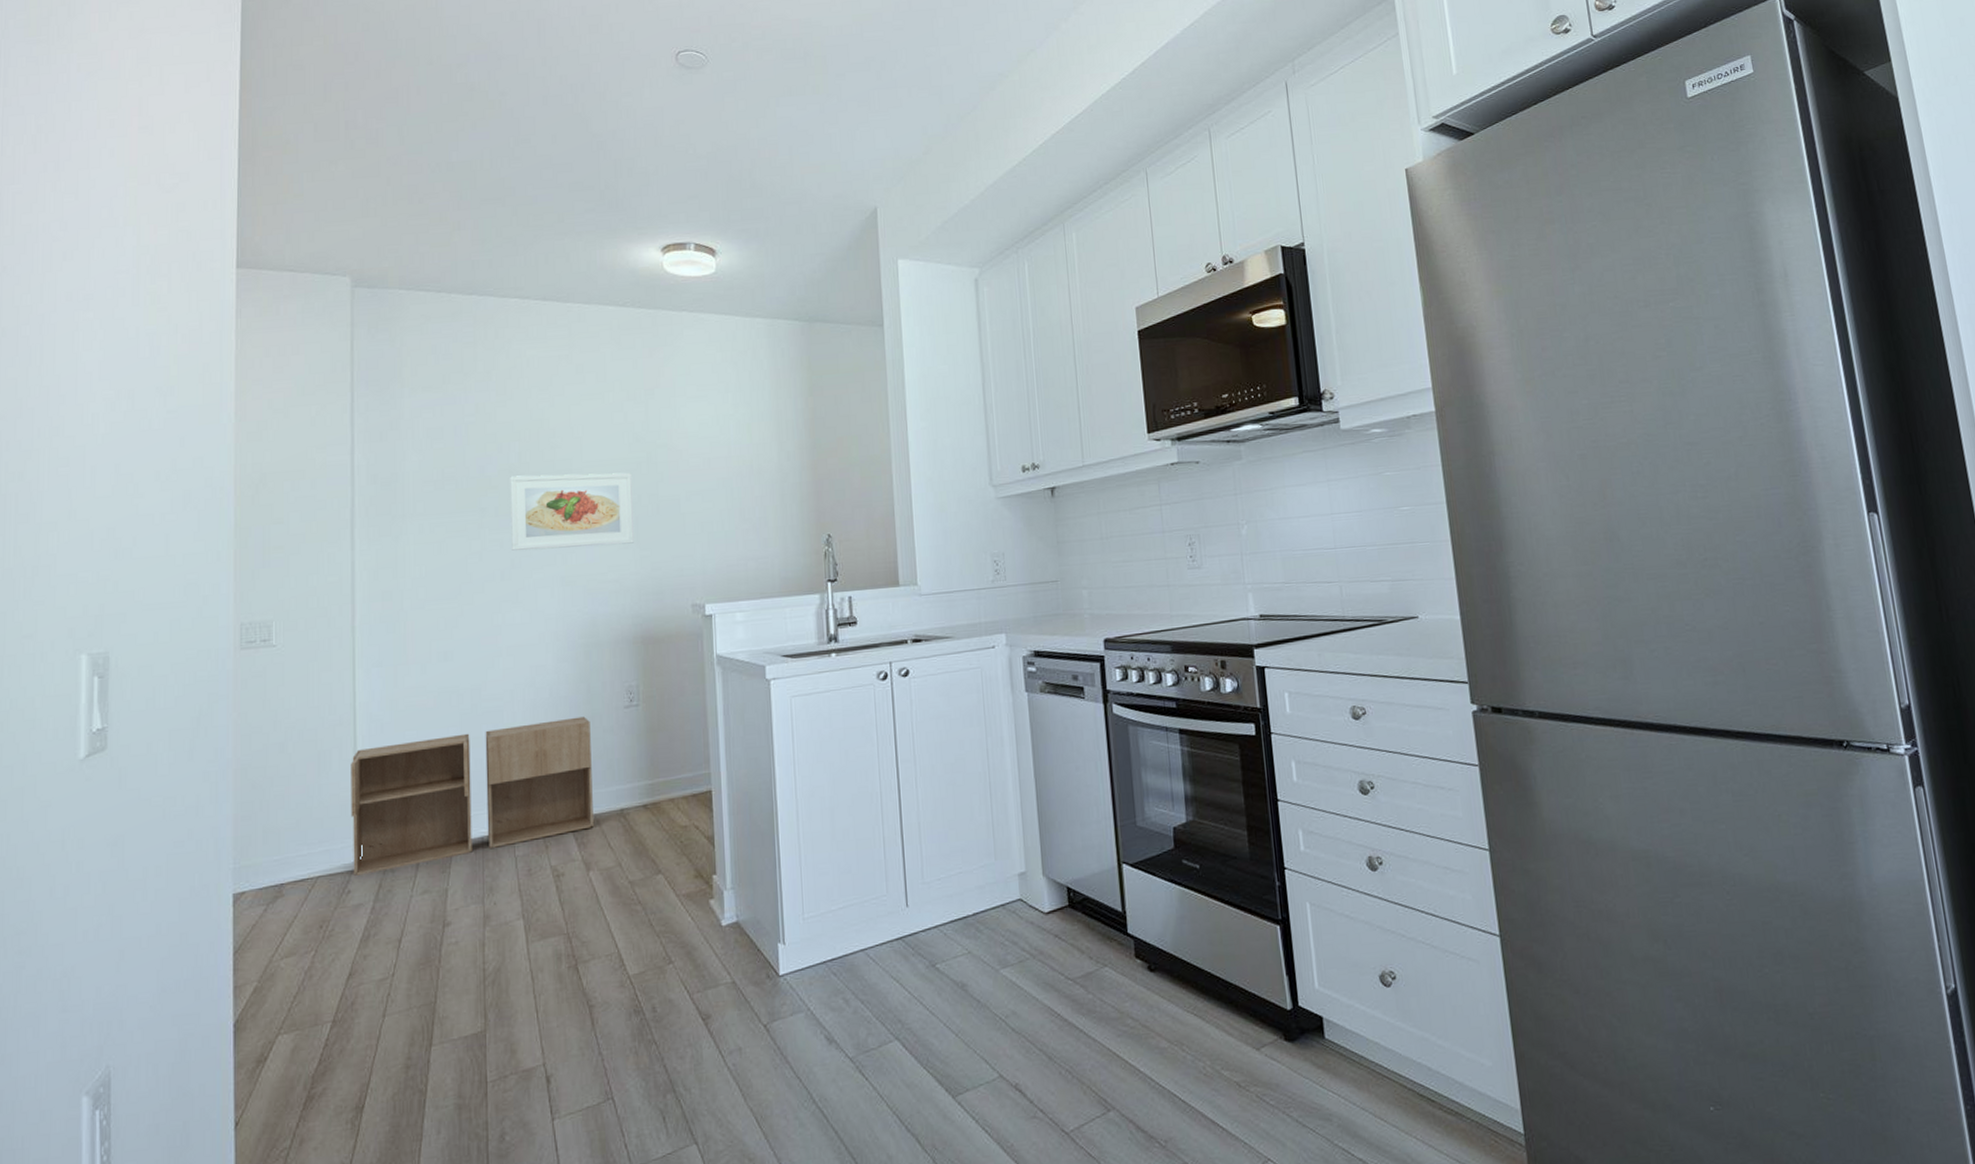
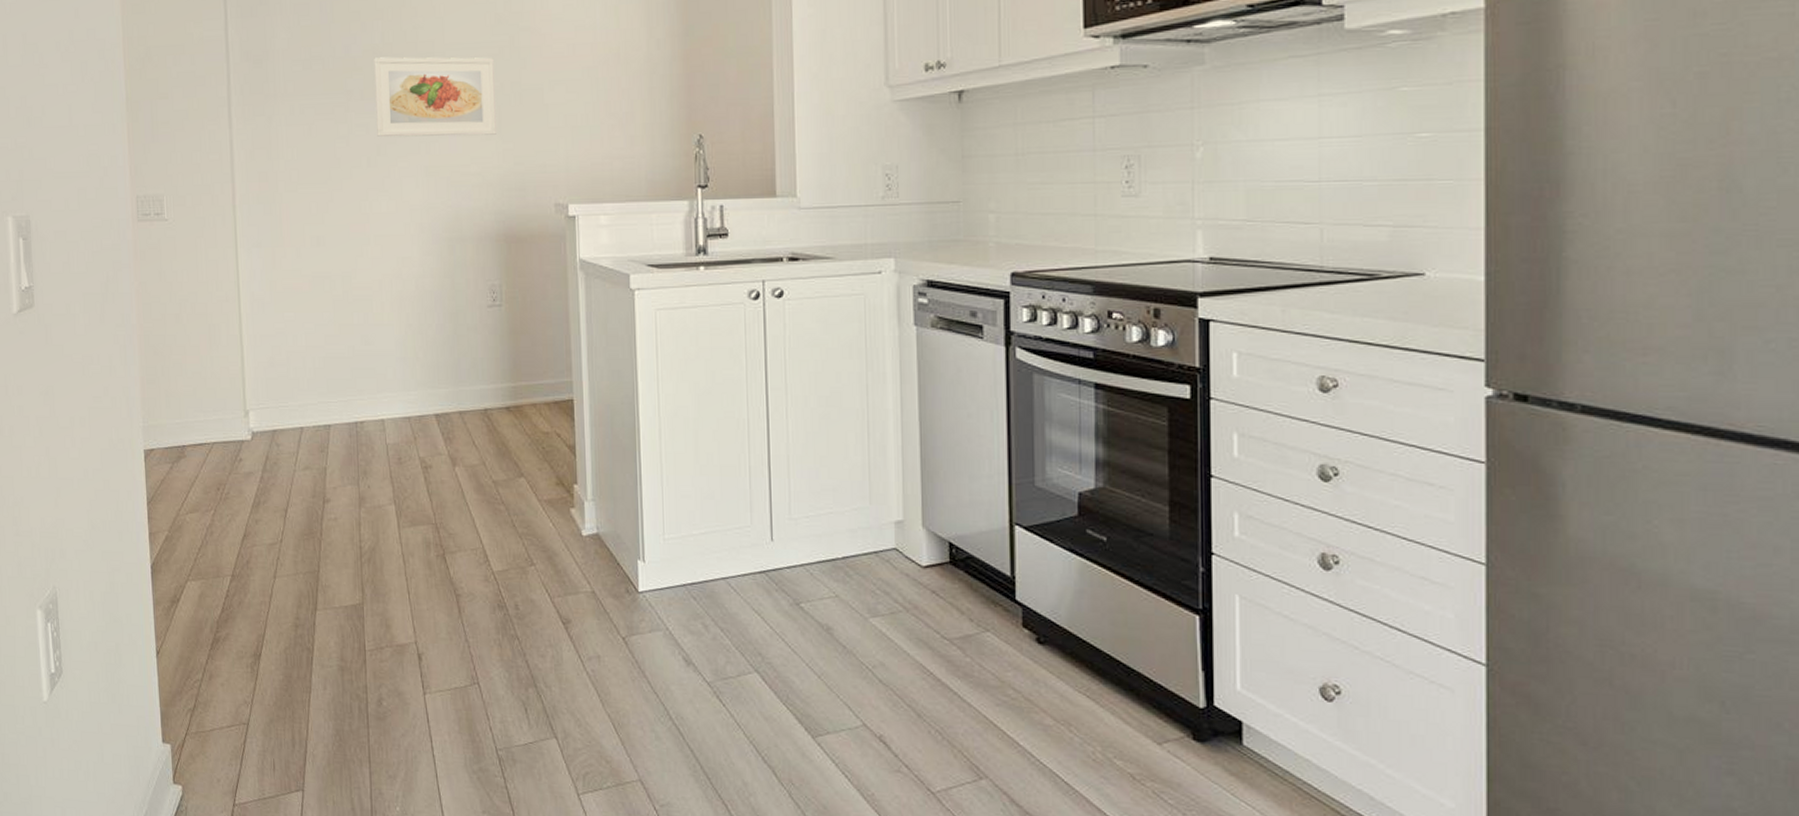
storage cabinet: present [351,716,594,876] -> none [237,312,459,446]

